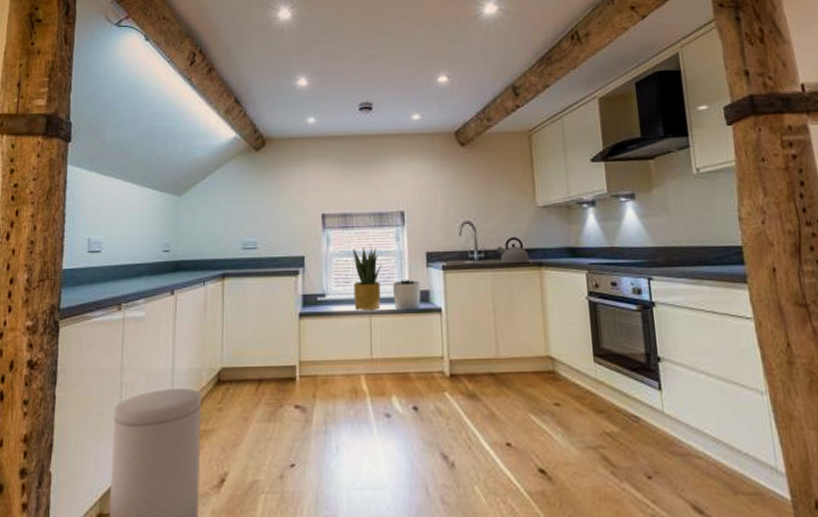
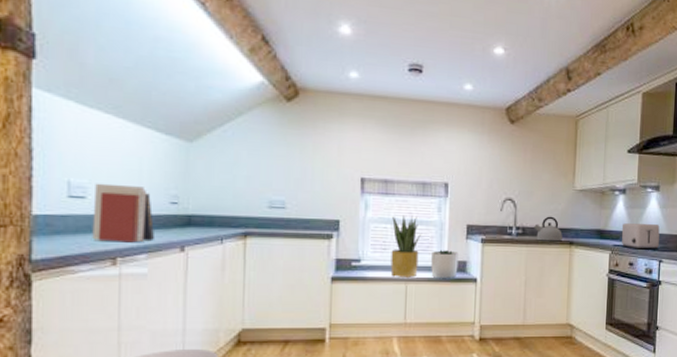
books: none [104,238,152,290] -> present [92,183,156,243]
toaster: none [596,237,645,267] -> present [621,223,660,250]

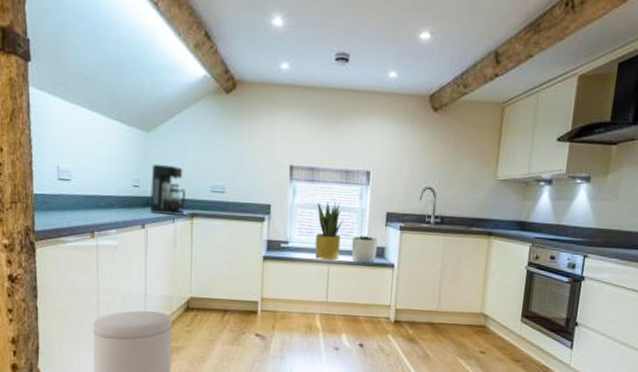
books: present [92,183,156,243] -> none [76,168,123,220]
coffee maker: none [191,177,239,235] -> present [149,163,187,215]
kettle: present [534,216,563,241] -> none [453,206,482,231]
toaster: present [621,223,660,250] -> none [544,215,588,245]

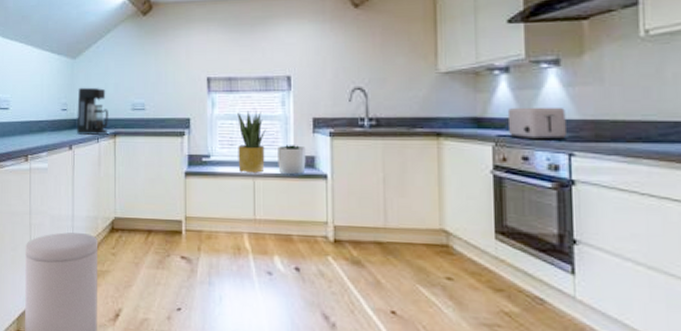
toaster: none [544,215,588,245] -> present [507,108,566,140]

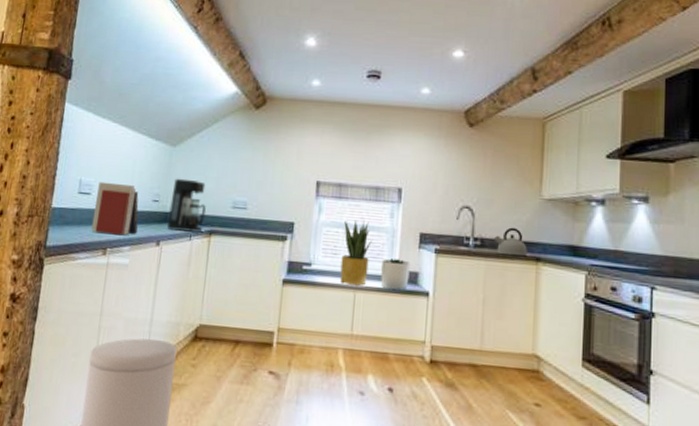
books: none [13,97,52,143] -> present [91,181,139,236]
kettle: none [390,104,428,133] -> present [494,227,529,256]
toaster: present [507,108,566,140] -> none [600,239,651,274]

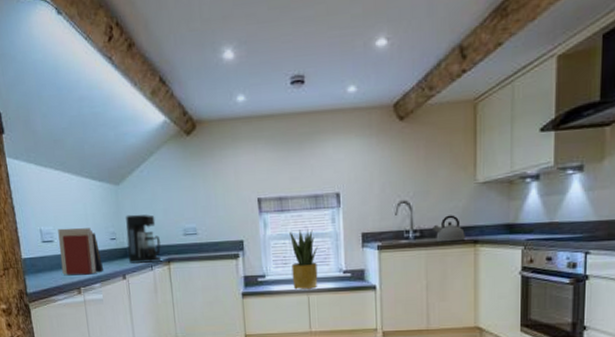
planter: present [380,258,410,290] -> none [329,260,356,288]

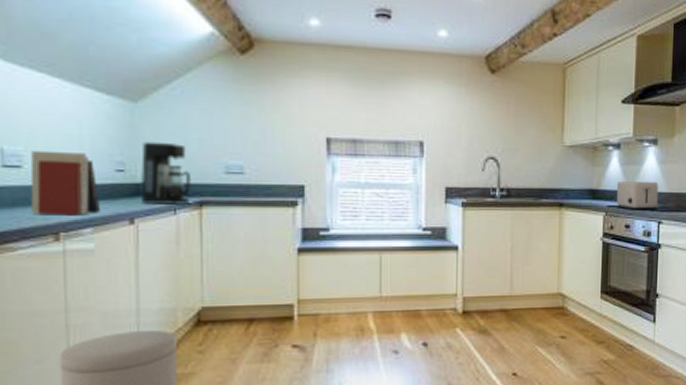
planter: present [290,229,318,289] -> none [363,178,395,247]
kettle: present [433,215,466,243] -> none [520,175,552,203]
toaster: none [535,211,585,242] -> present [616,182,658,210]

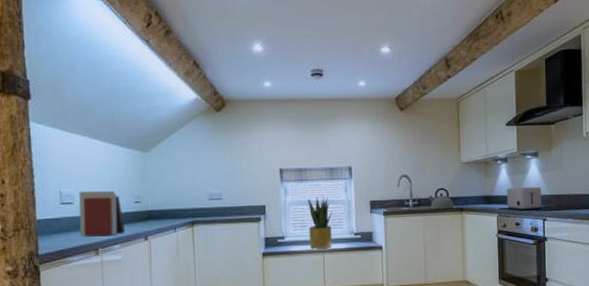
coffee maker: present [140,141,192,205] -> none [151,179,186,225]
planter: none [363,178,395,247] -> present [308,197,332,250]
kettle: none [520,175,552,203] -> present [428,187,455,210]

